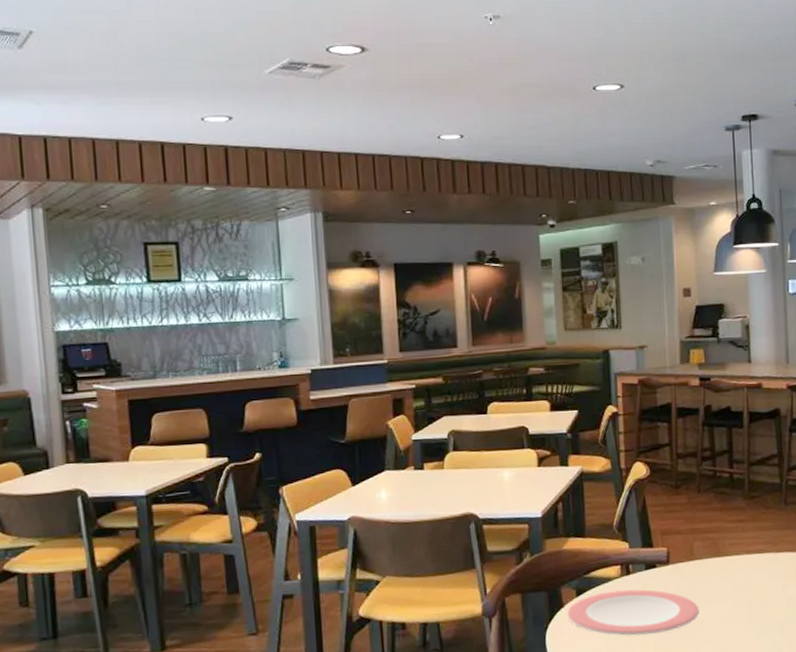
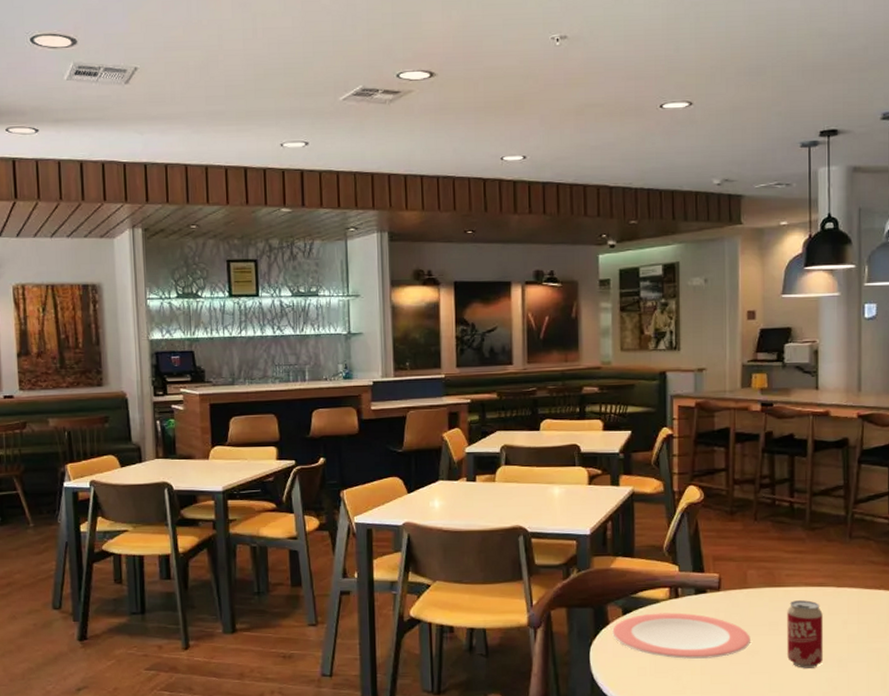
beverage can: none [732,567,766,634] -> present [787,600,823,668]

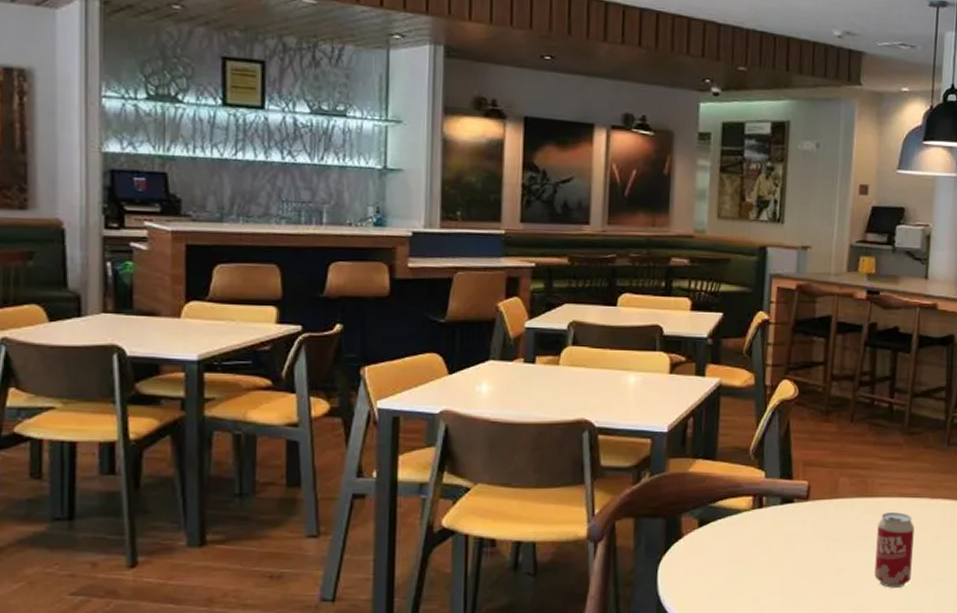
plate: present [612,612,750,659] -> none [685,525,837,578]

